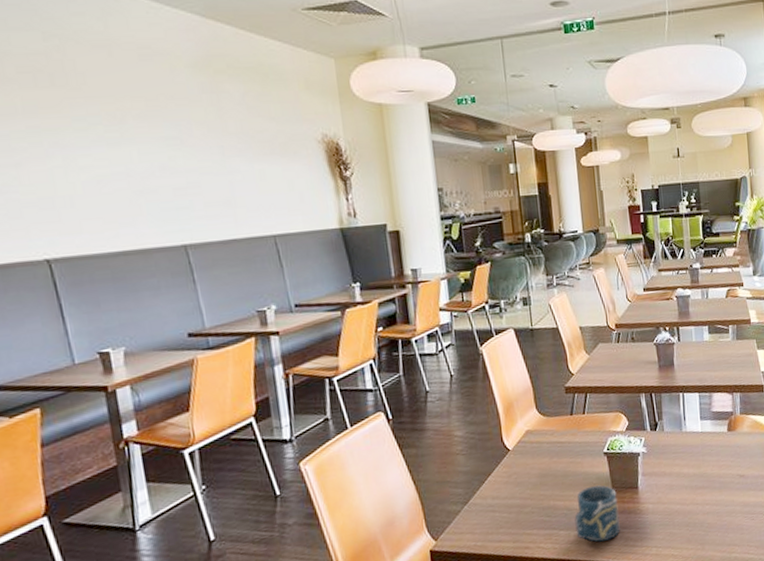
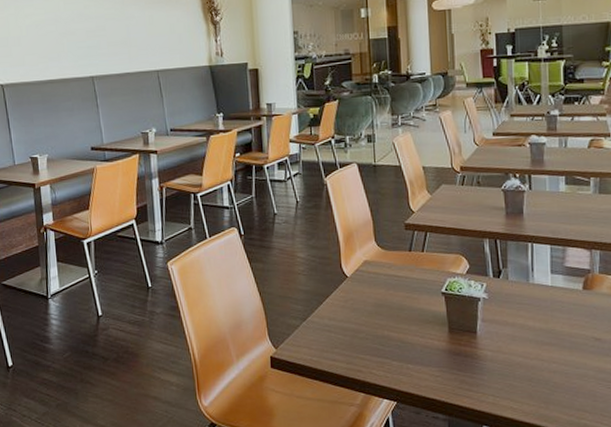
cup: present [574,485,620,542] -> none [408,324,455,380]

